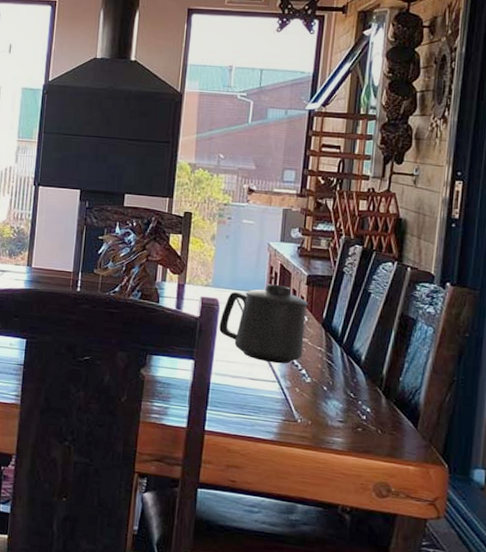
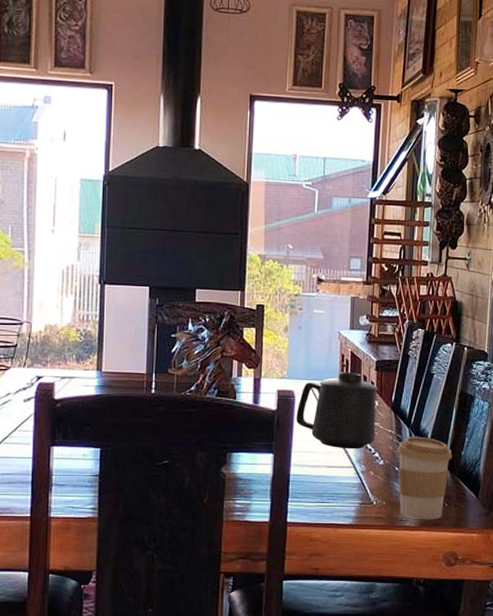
coffee cup: none [326,356,389,446] -> present [397,436,453,519]

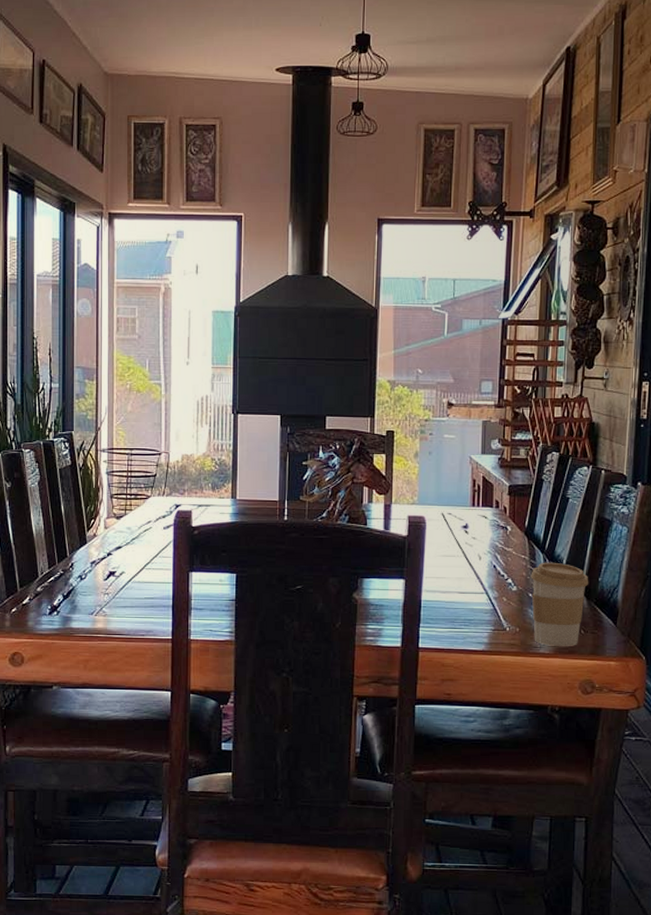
mug: present [296,372,379,449] -> none [427,497,511,575]

